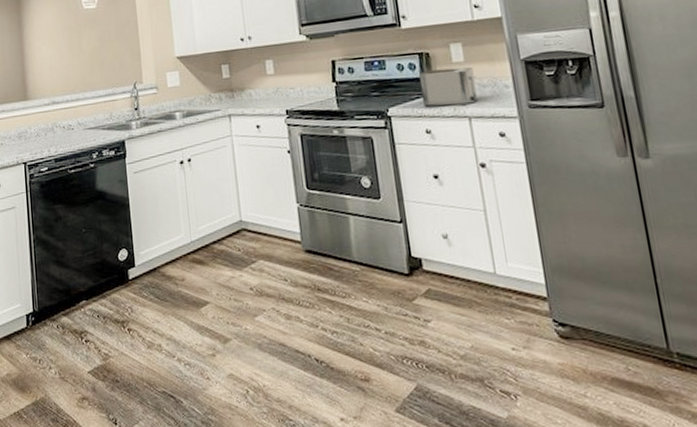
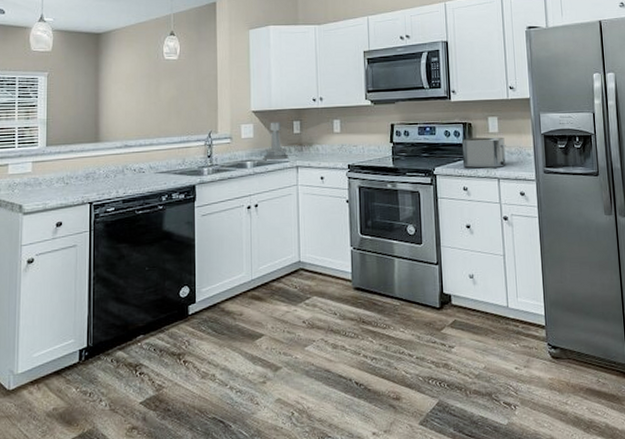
paper towel holder: none [192,66,220,111] -> present [263,122,289,161]

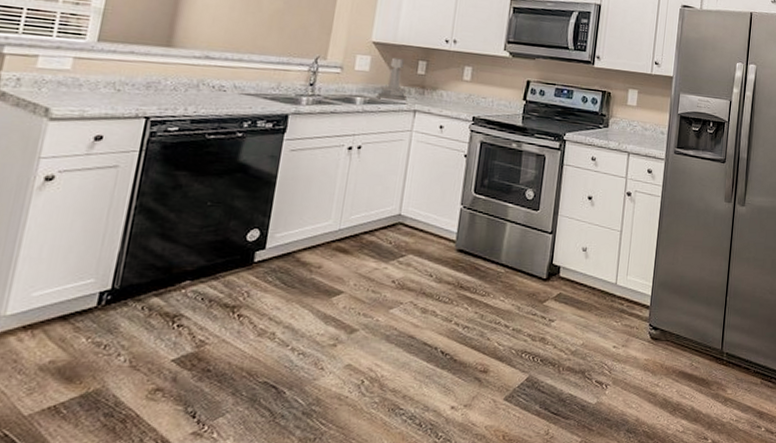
toaster: present [461,137,506,169] -> none [595,107,642,143]

